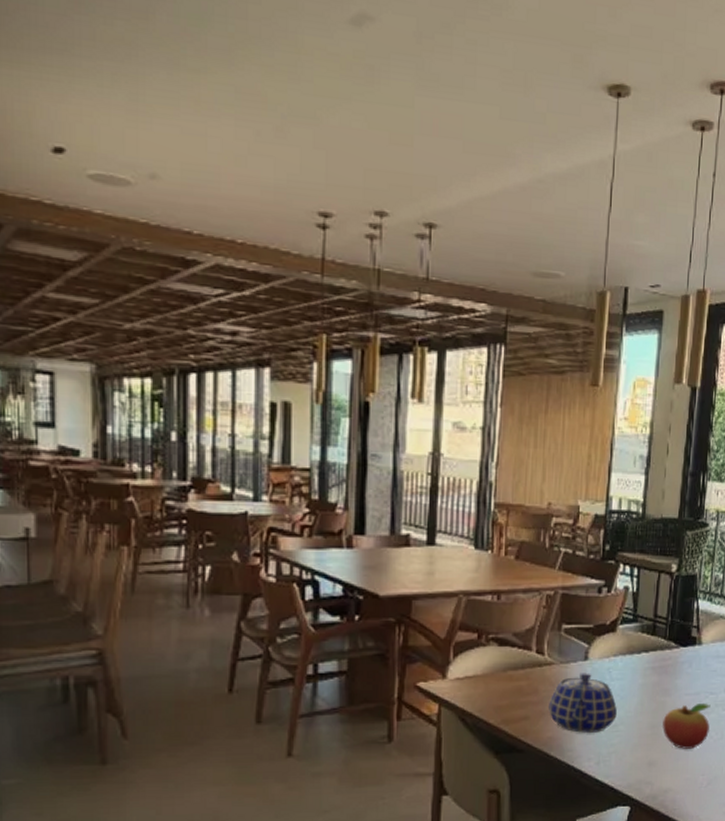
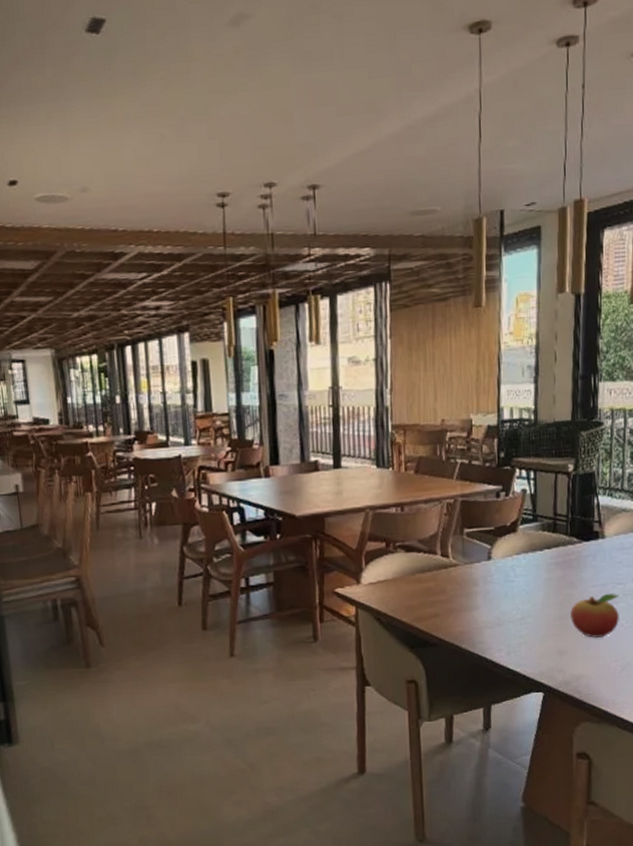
teapot: present [549,673,617,733] -> none [457,571,523,627]

